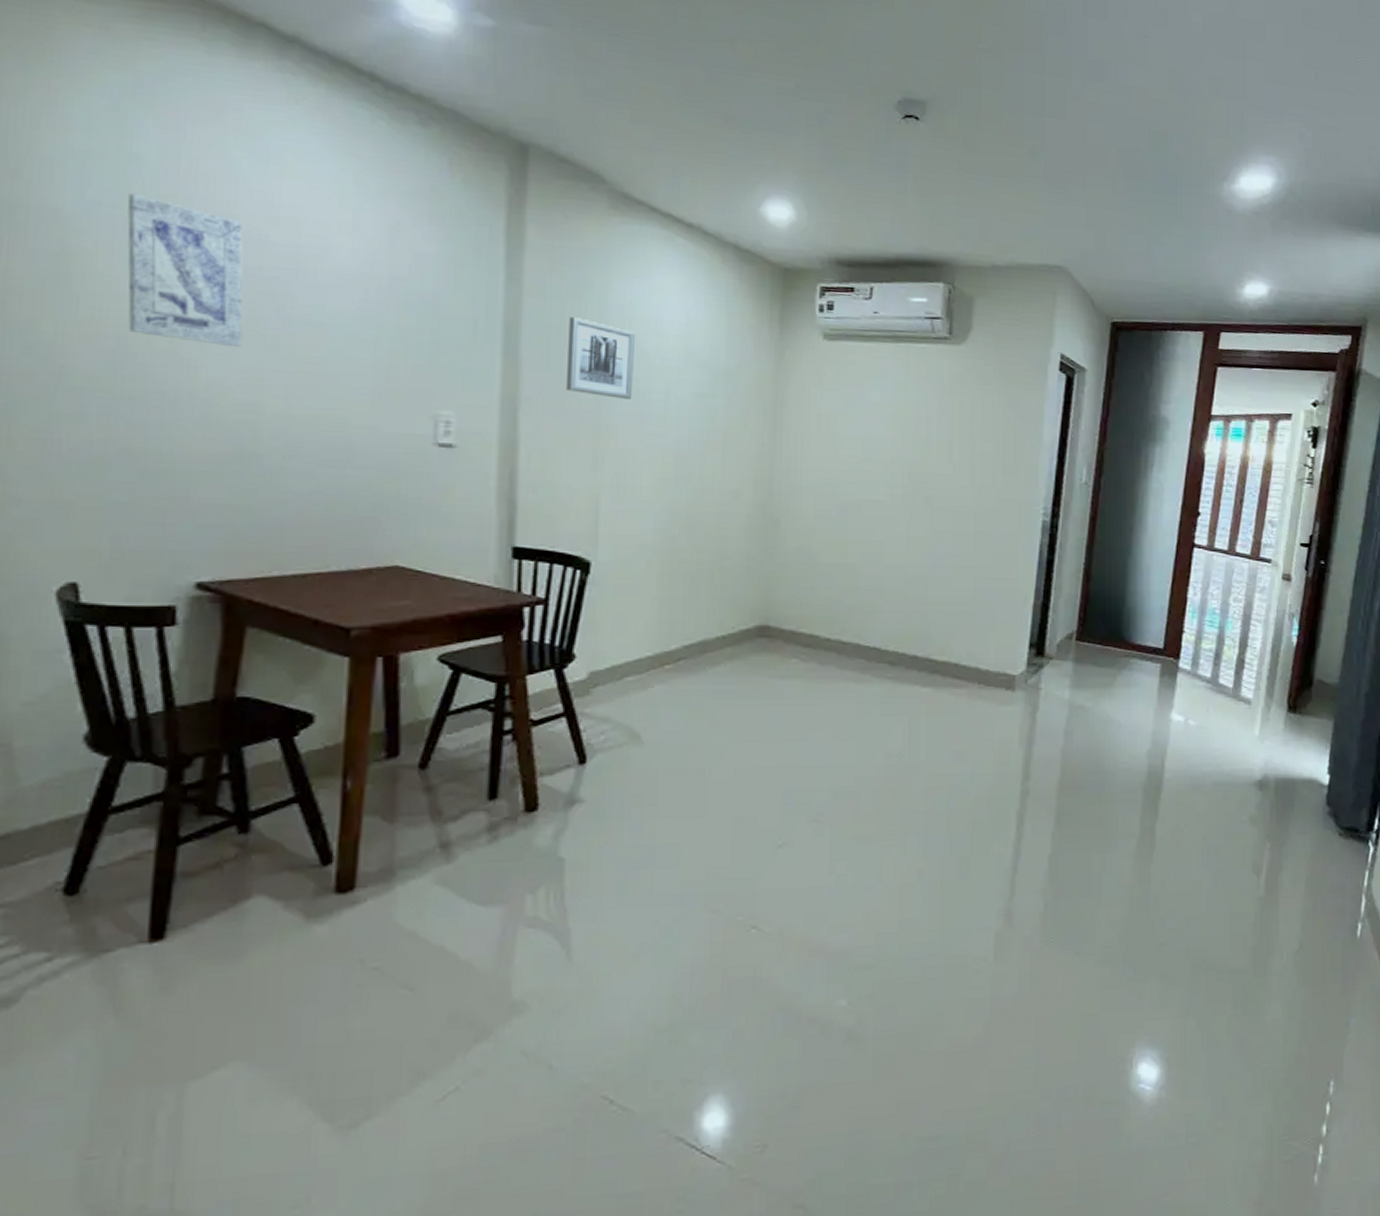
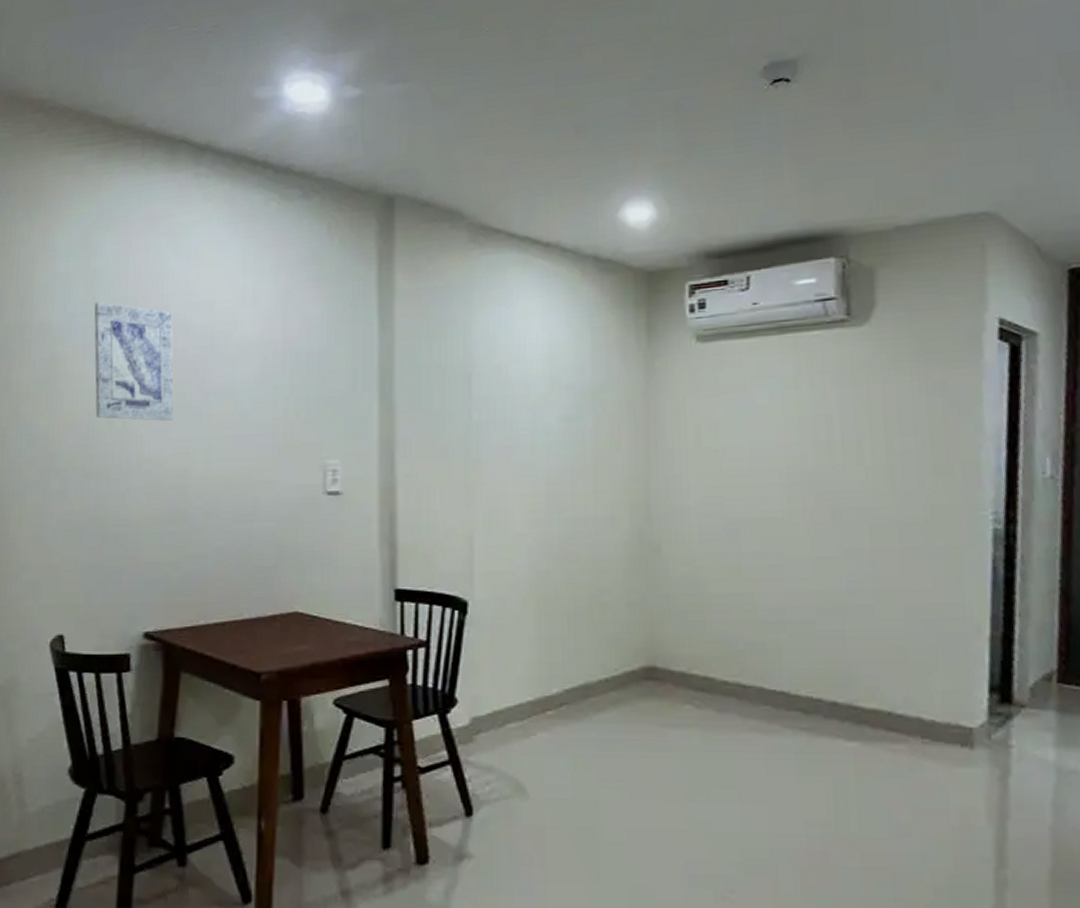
wall art: present [566,317,635,399] -> none [437,354,500,431]

